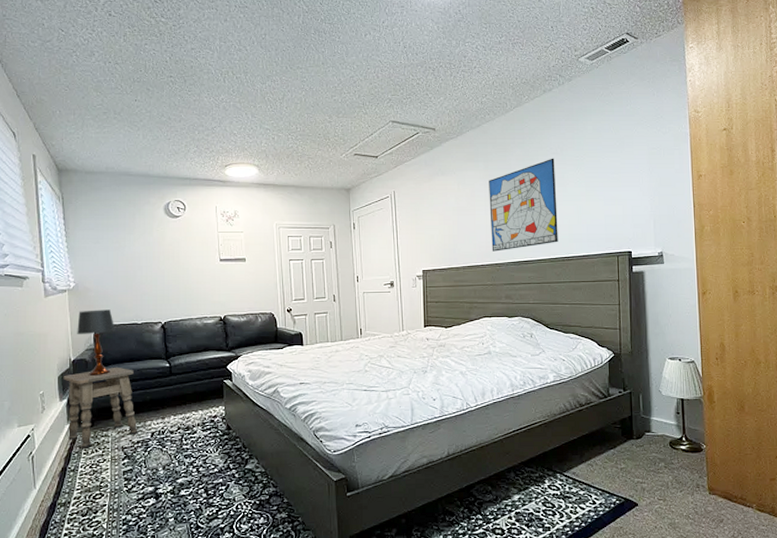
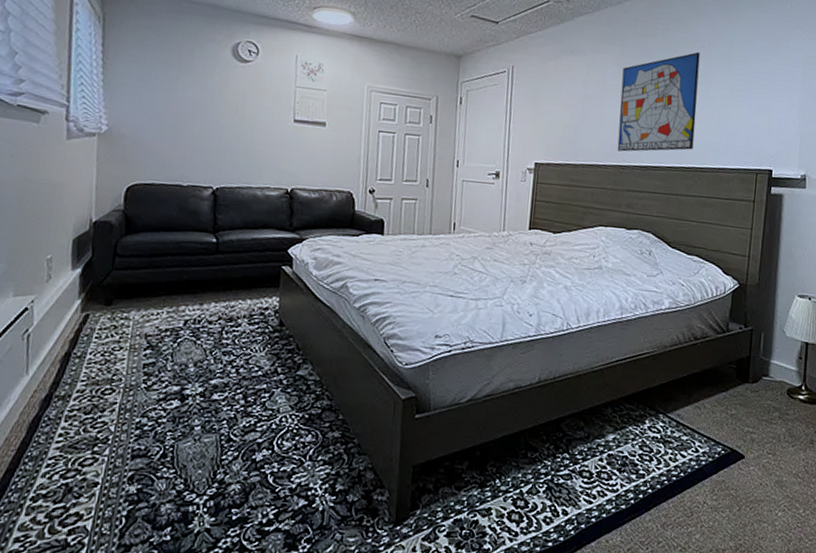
side table: present [63,366,138,449] -> none [77,235,171,332]
table lamp: present [77,309,115,376] -> none [103,161,154,244]

